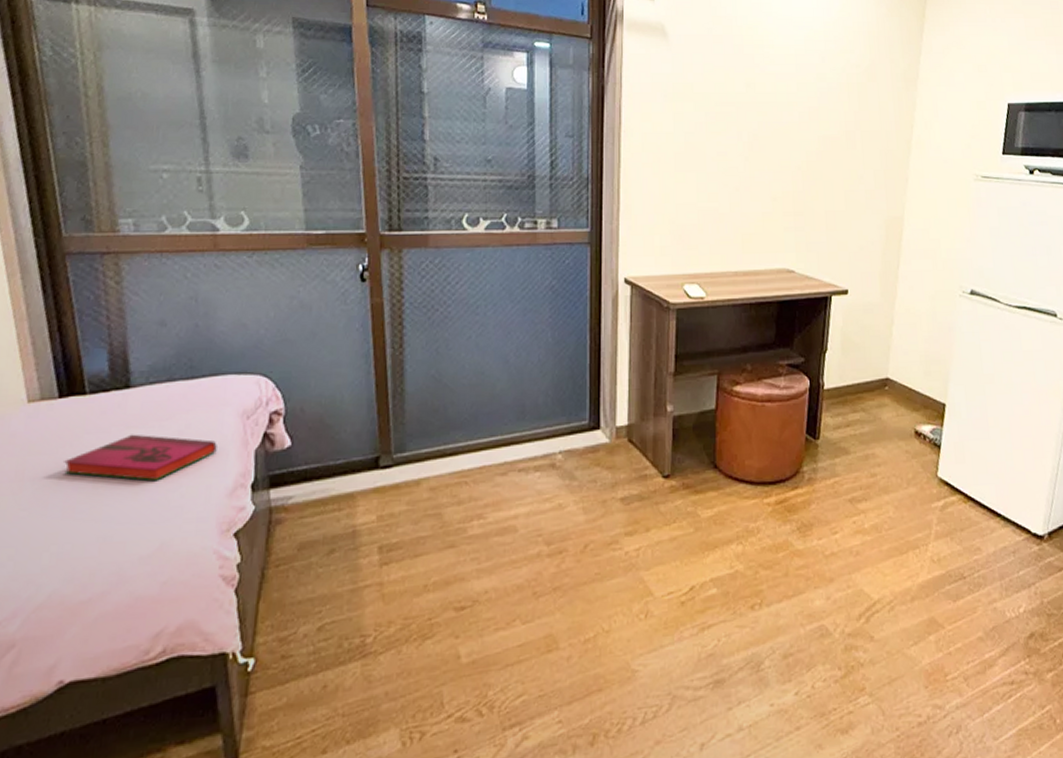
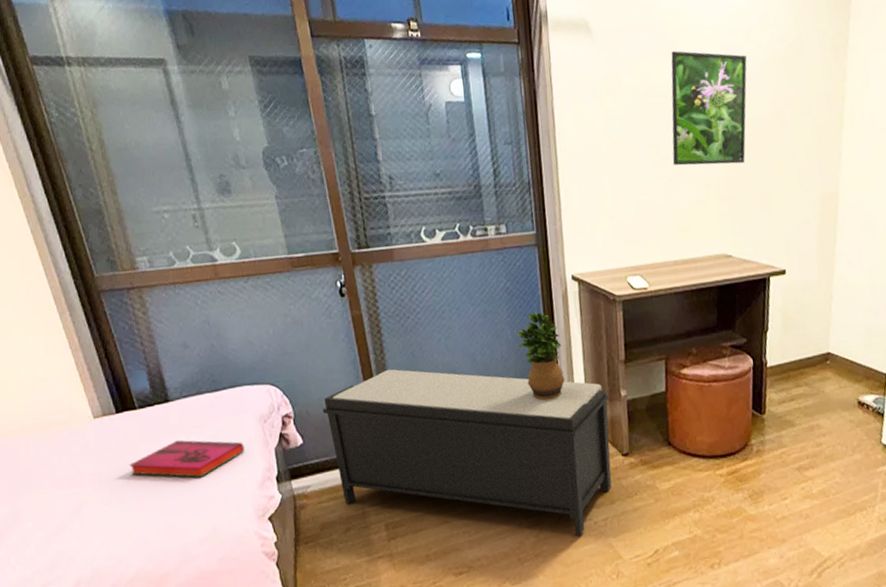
bench: none [321,367,655,567] -> present [322,369,612,536]
potted plant: none [559,313,607,412] -> present [517,311,565,401]
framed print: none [740,64,821,179] -> present [671,51,747,166]

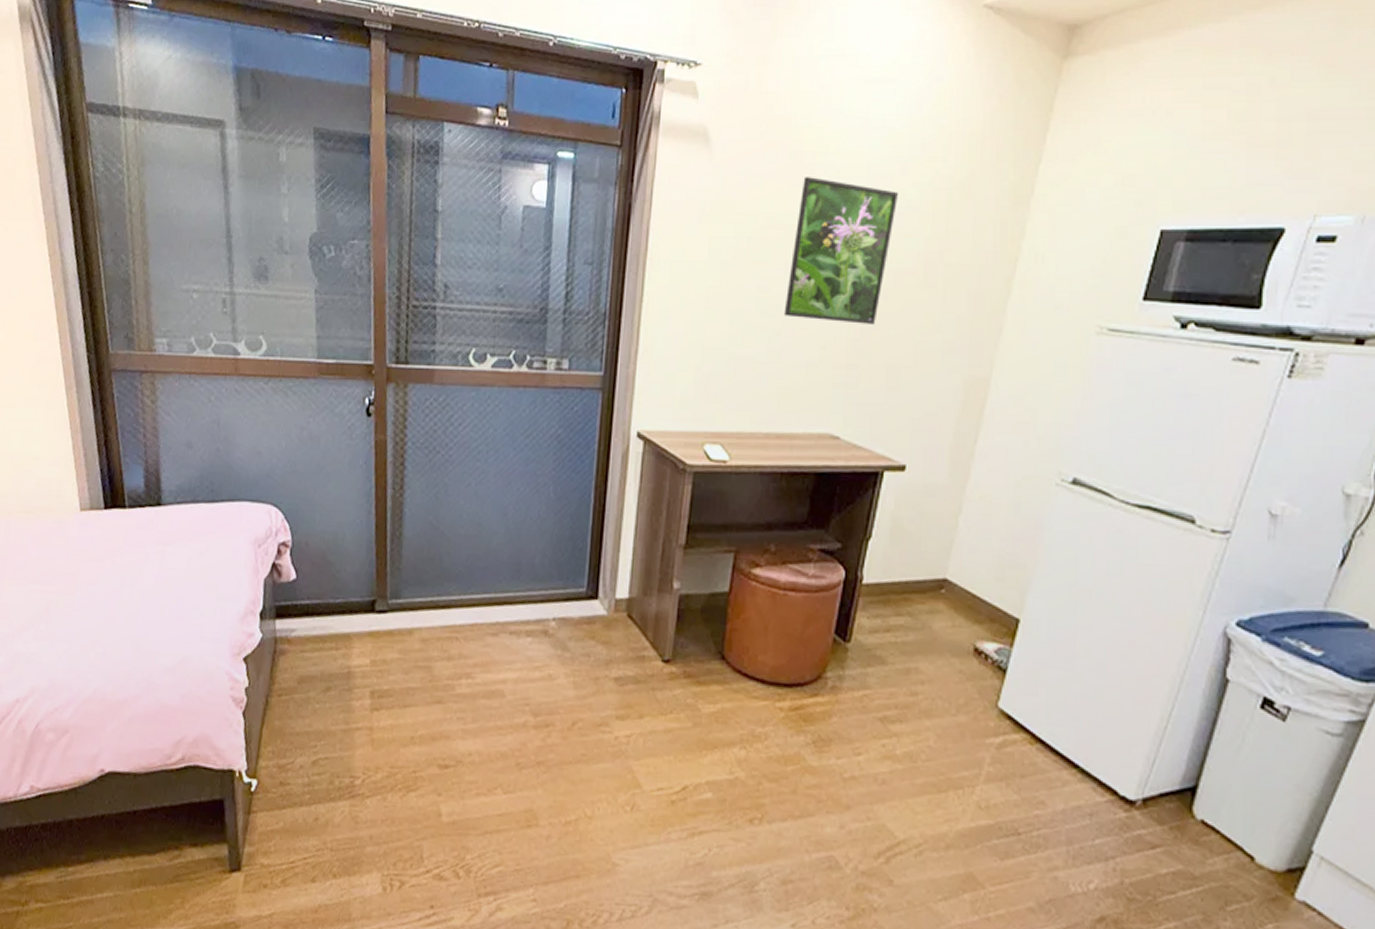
hardback book: present [129,440,245,478] -> none [107,550,232,598]
bench: present [322,369,612,536] -> none [324,510,660,749]
potted plant: present [517,311,565,401] -> none [560,468,611,578]

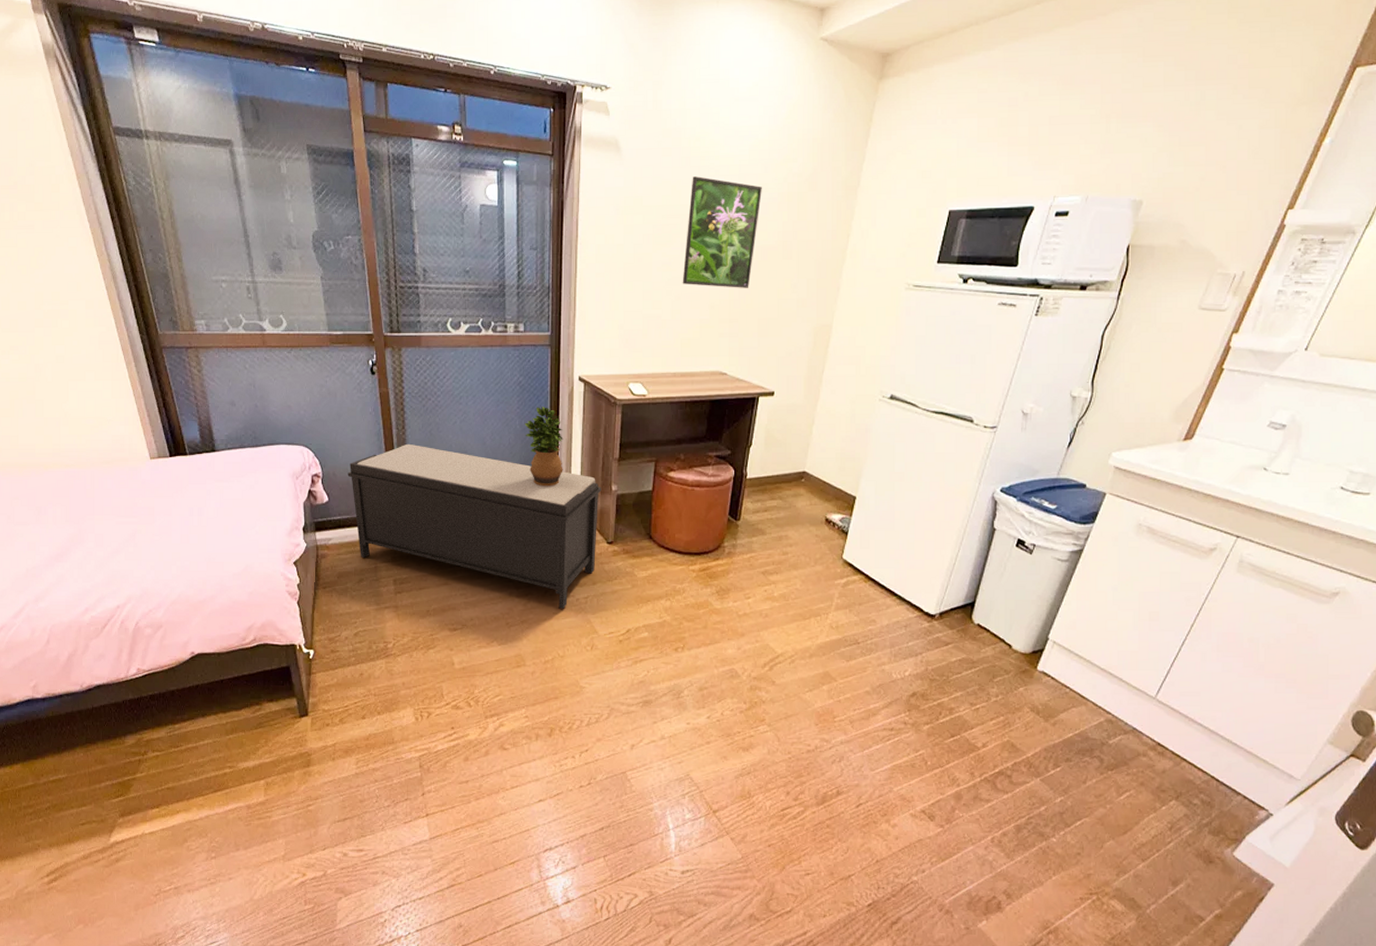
bench: none [324,510,660,749] -> present [347,445,602,609]
potted plant: none [560,468,611,578] -> present [525,406,563,487]

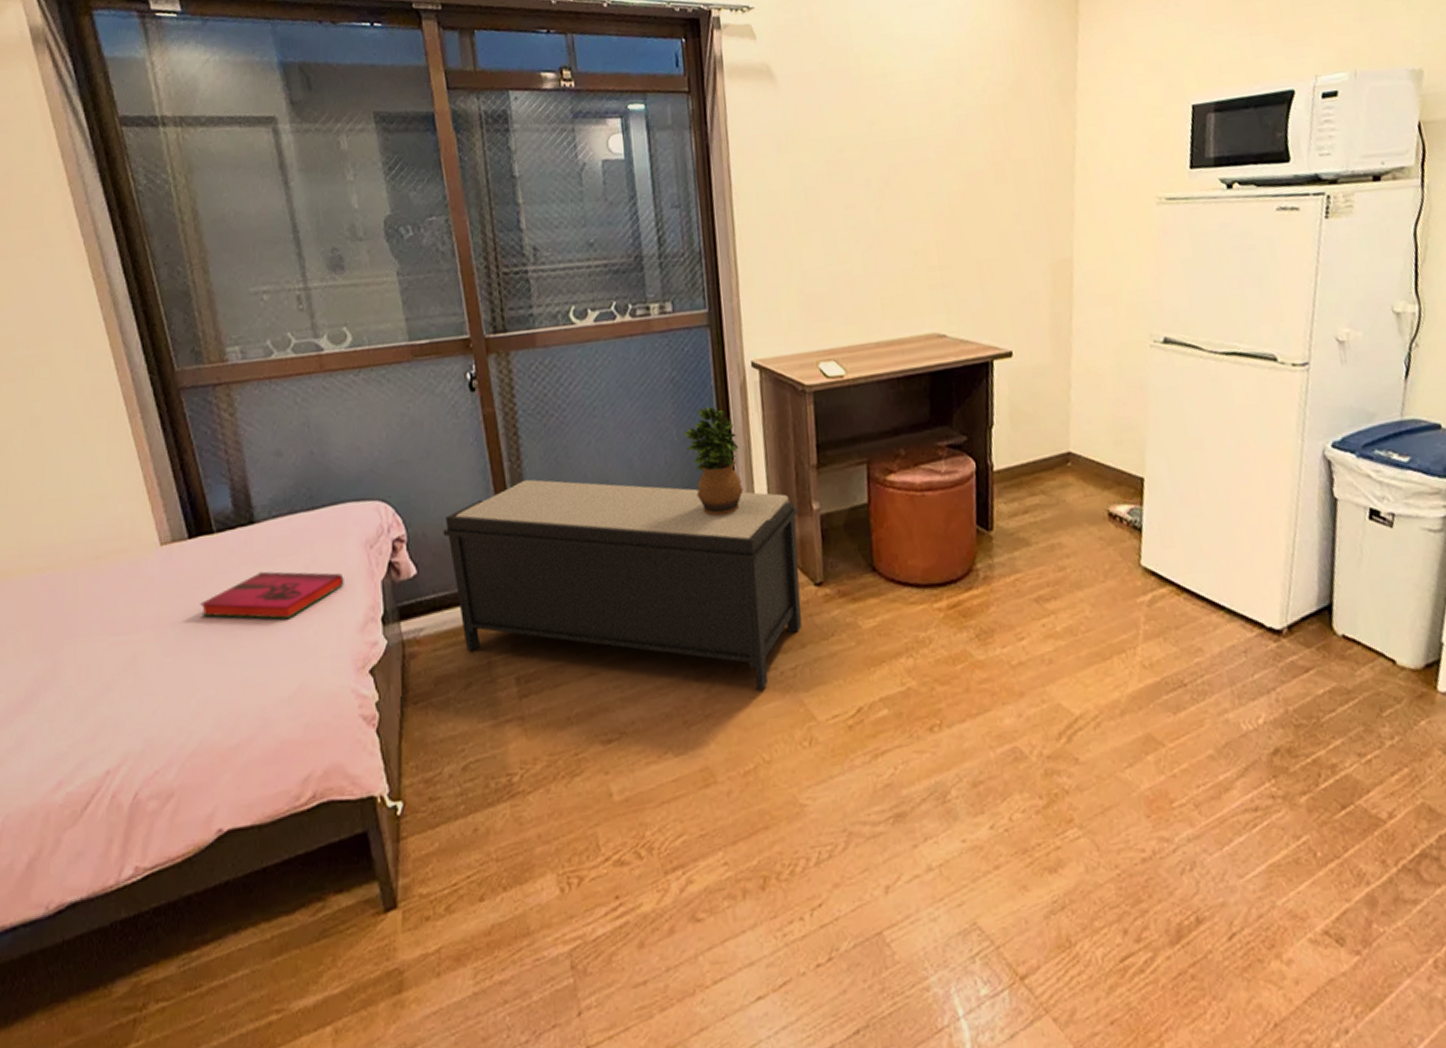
hardback book: none [178,486,277,521] -> present [200,571,344,620]
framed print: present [682,176,762,288] -> none [868,97,959,230]

